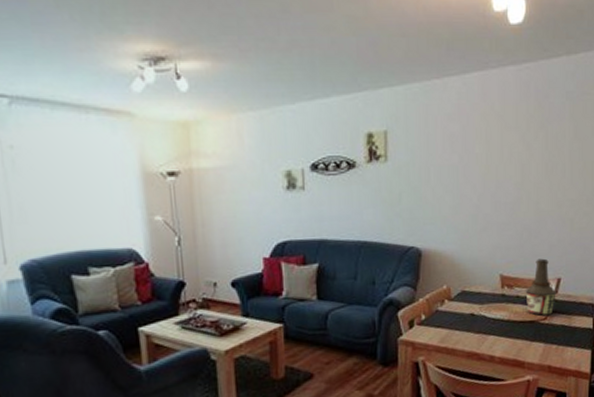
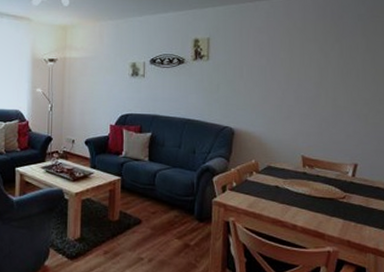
bottle: present [525,258,556,316] -> none [325,145,354,195]

